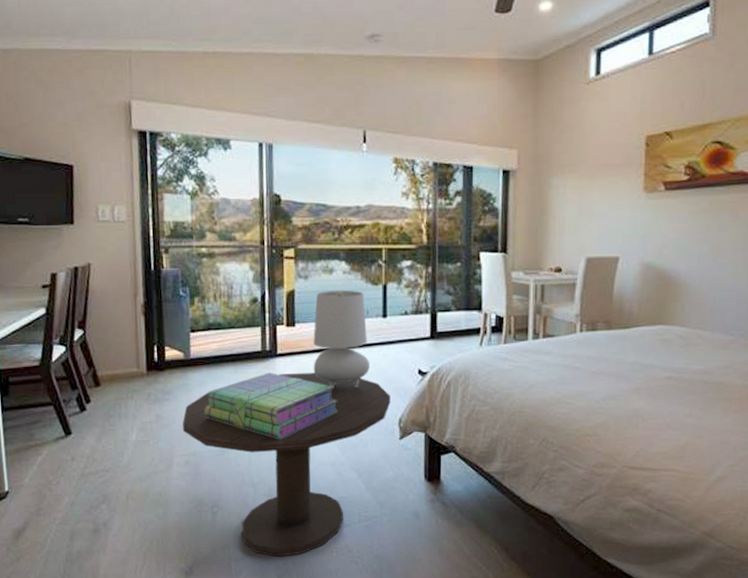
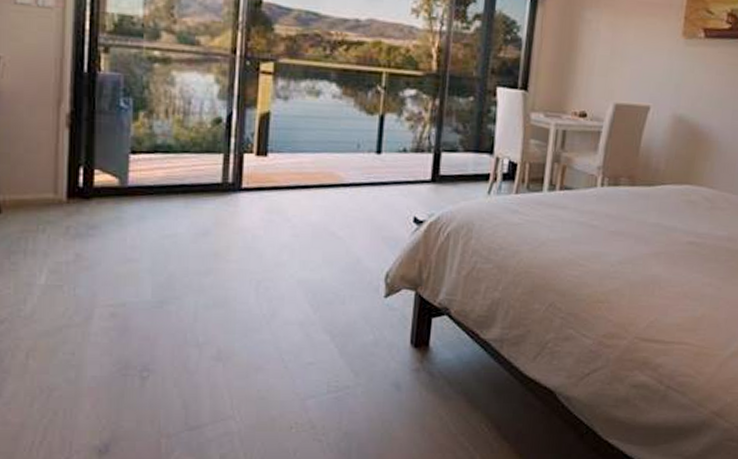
side table: present [182,372,391,557] -> none [109,212,378,433]
stack of books: present [204,373,338,439] -> none [141,210,314,291]
table lamp: present [313,291,371,389] -> none [285,116,357,234]

